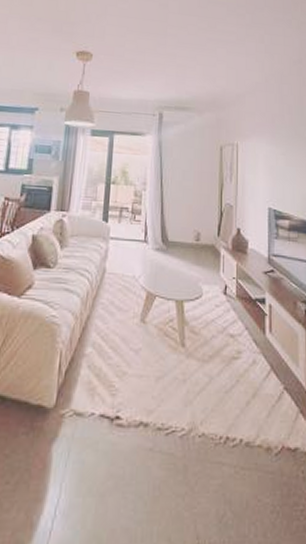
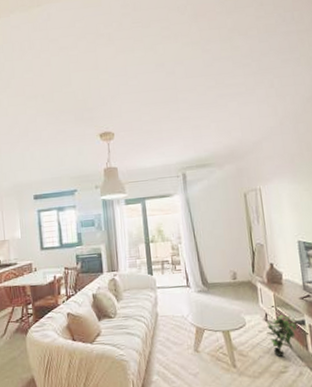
potted plant: none [224,288,257,339] -> present [266,314,297,357]

